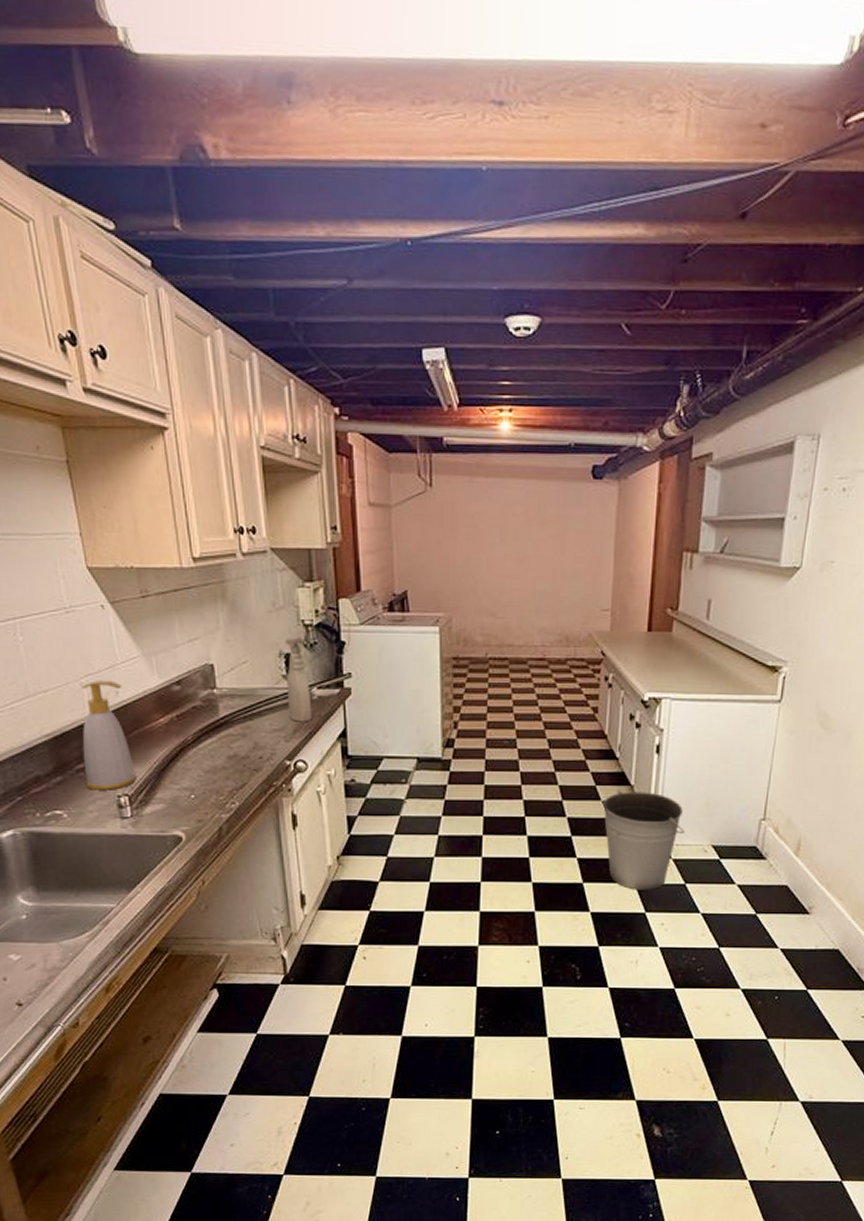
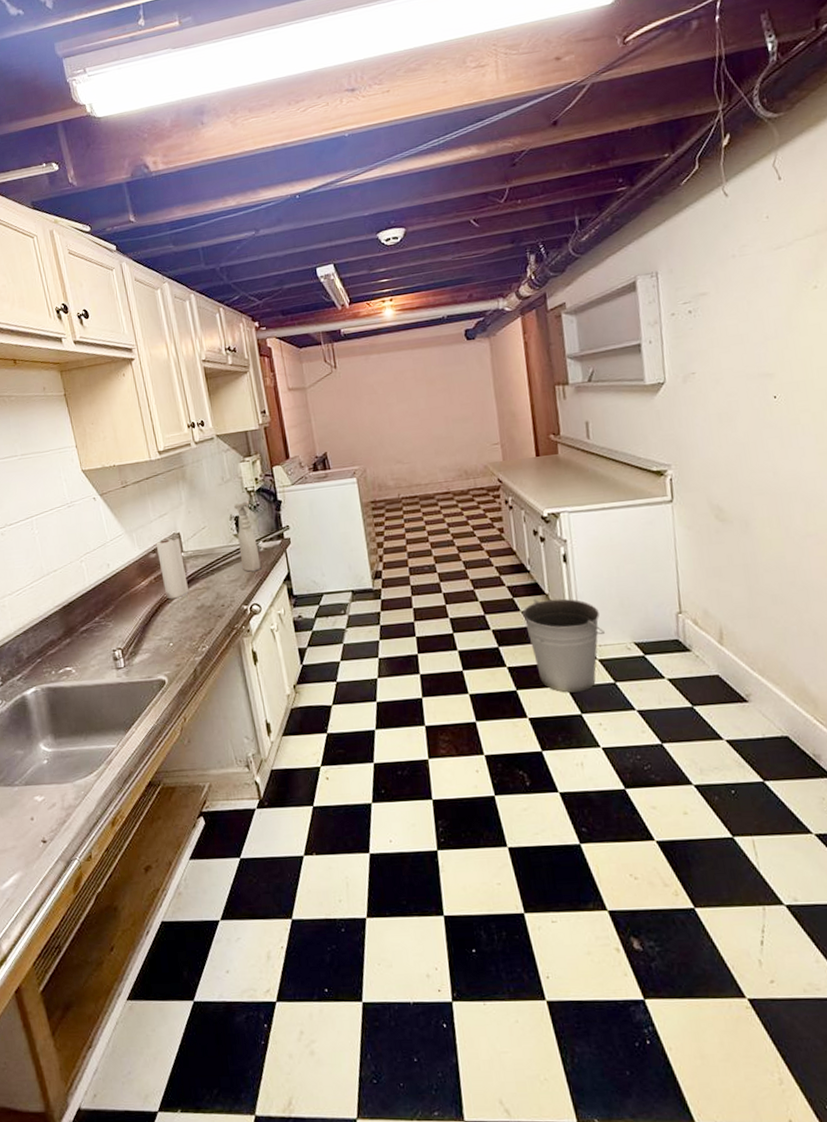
soap bottle: present [81,680,137,790] -> none [82,555,127,648]
paper towel roll: none [181,670,219,744] -> present [156,538,189,600]

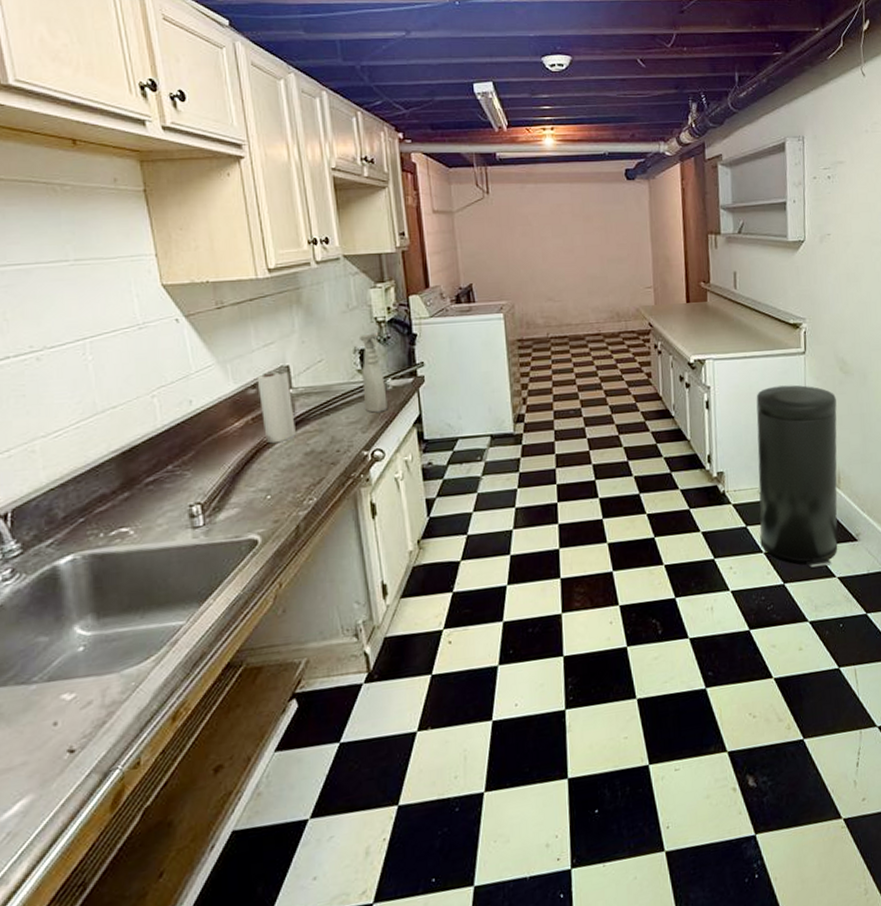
bucket: present [522,598,605,693] -> none [665,444,739,538]
pedal bin: none [618,535,724,729] -> present [756,385,838,568]

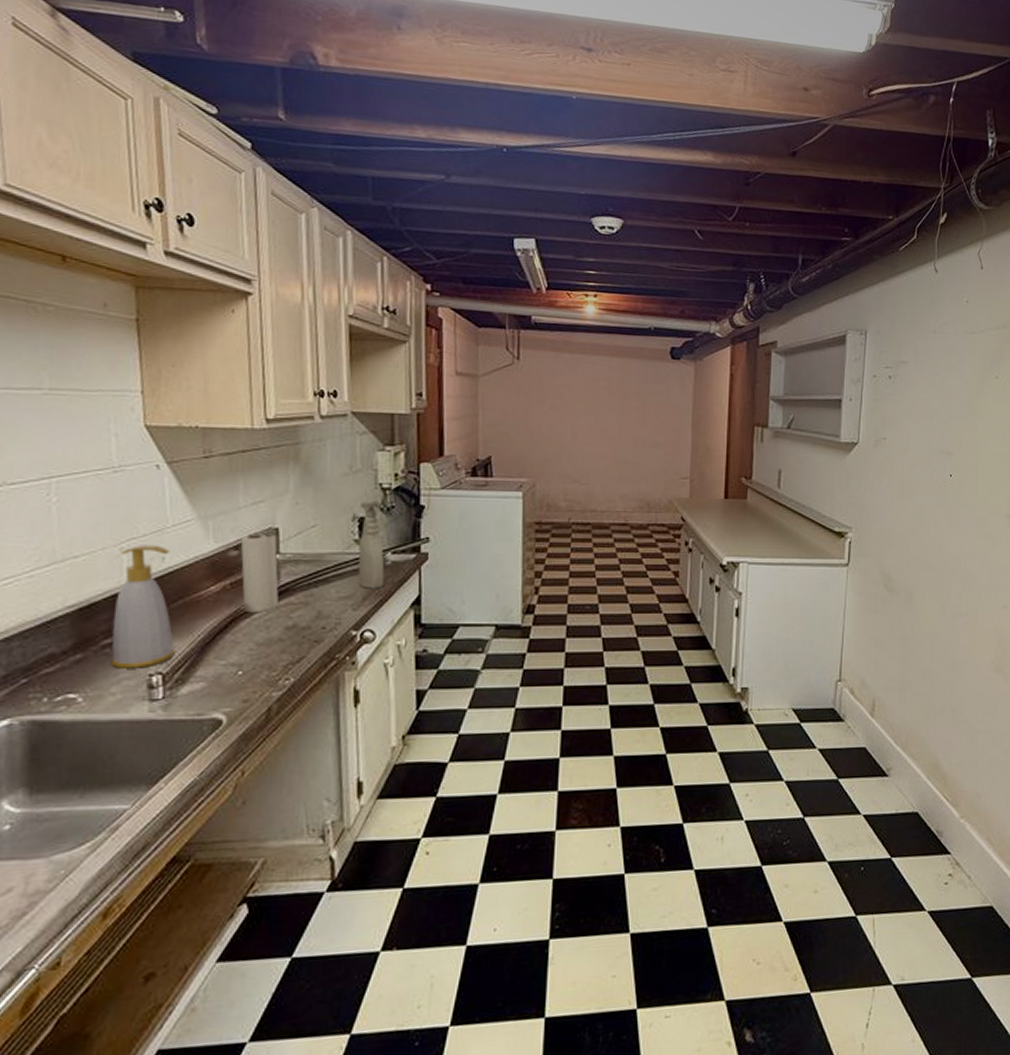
soap bottle: none [152,390,210,503] -> present [110,545,175,669]
pedal bin: present [756,385,838,568] -> none [782,599,878,802]

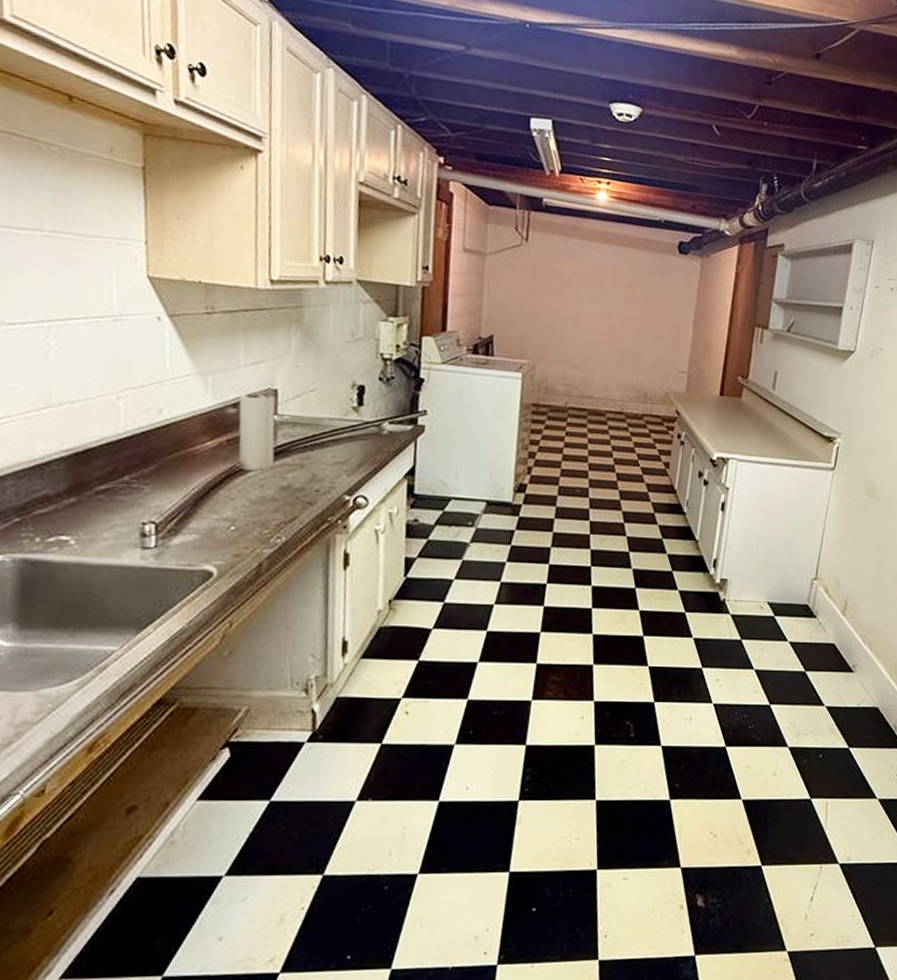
soap bottle: present [110,545,175,669] -> none [103,395,169,516]
spray bottle: present [358,498,385,589] -> none [354,367,383,457]

